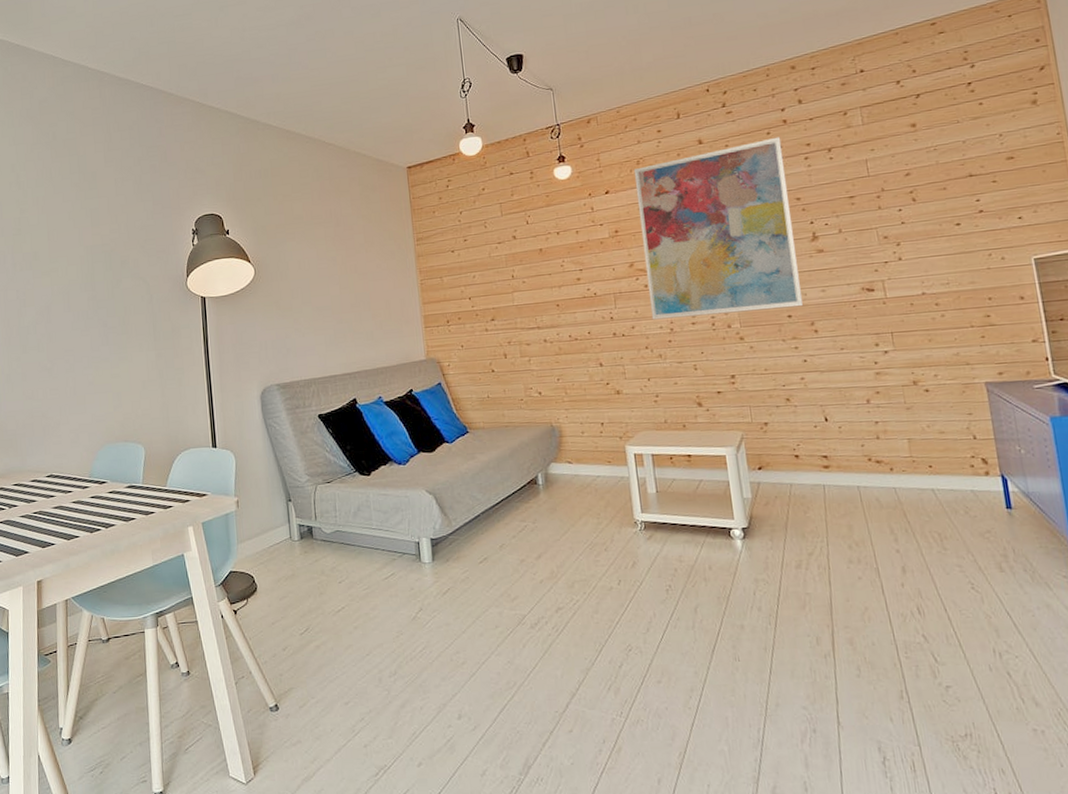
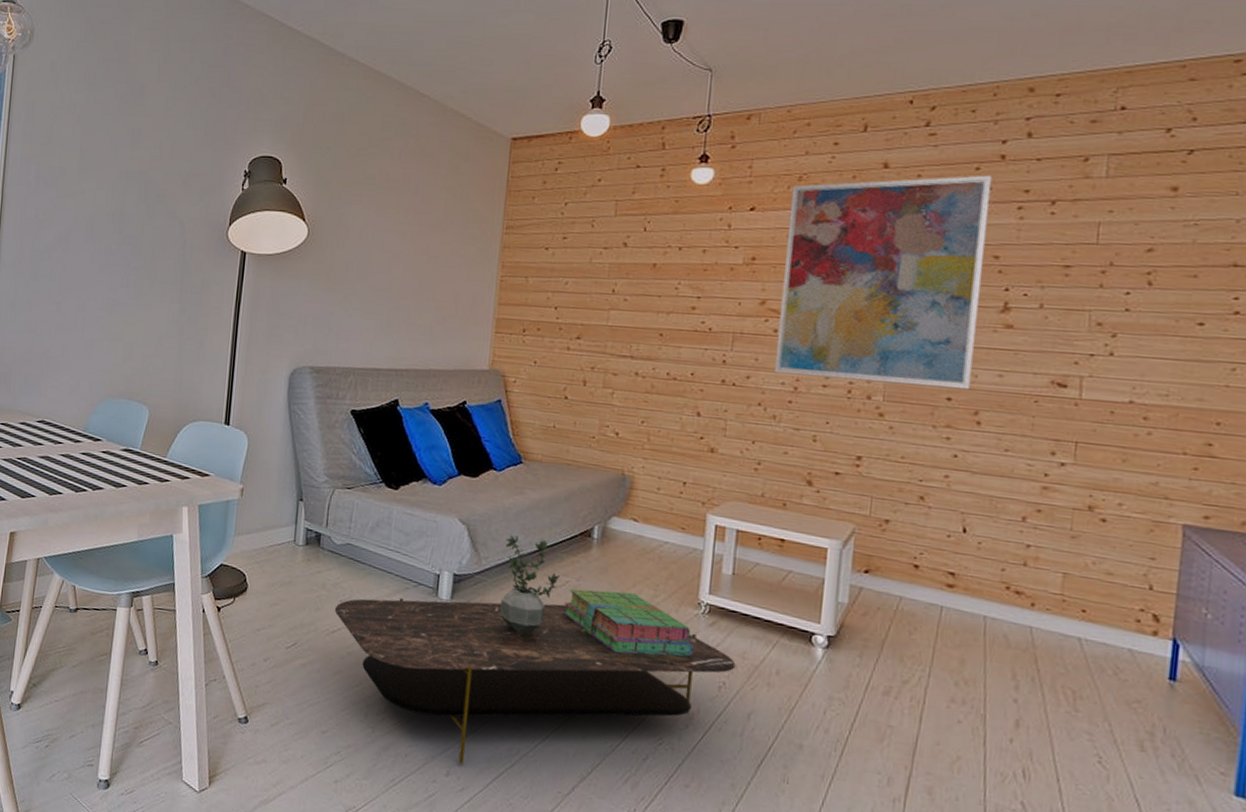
coffee table: none [335,546,676,706] -> present [334,598,736,764]
potted plant: none [467,495,519,580] -> present [500,535,560,634]
stack of books: none [526,525,640,579] -> present [562,588,694,657]

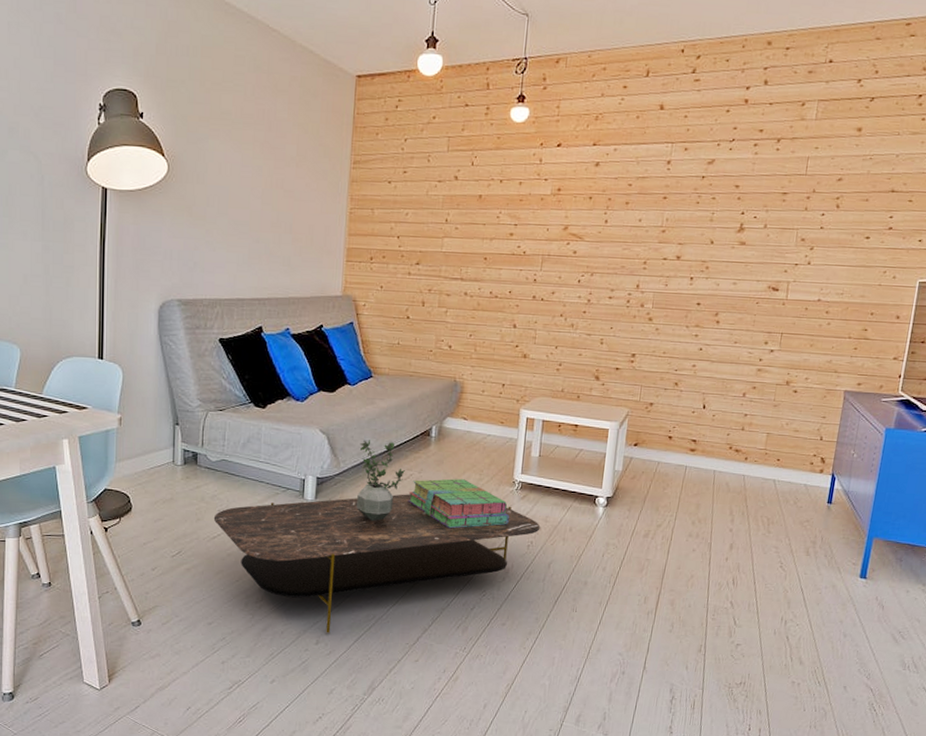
wall art: present [773,175,993,390] -> none [573,116,738,296]

